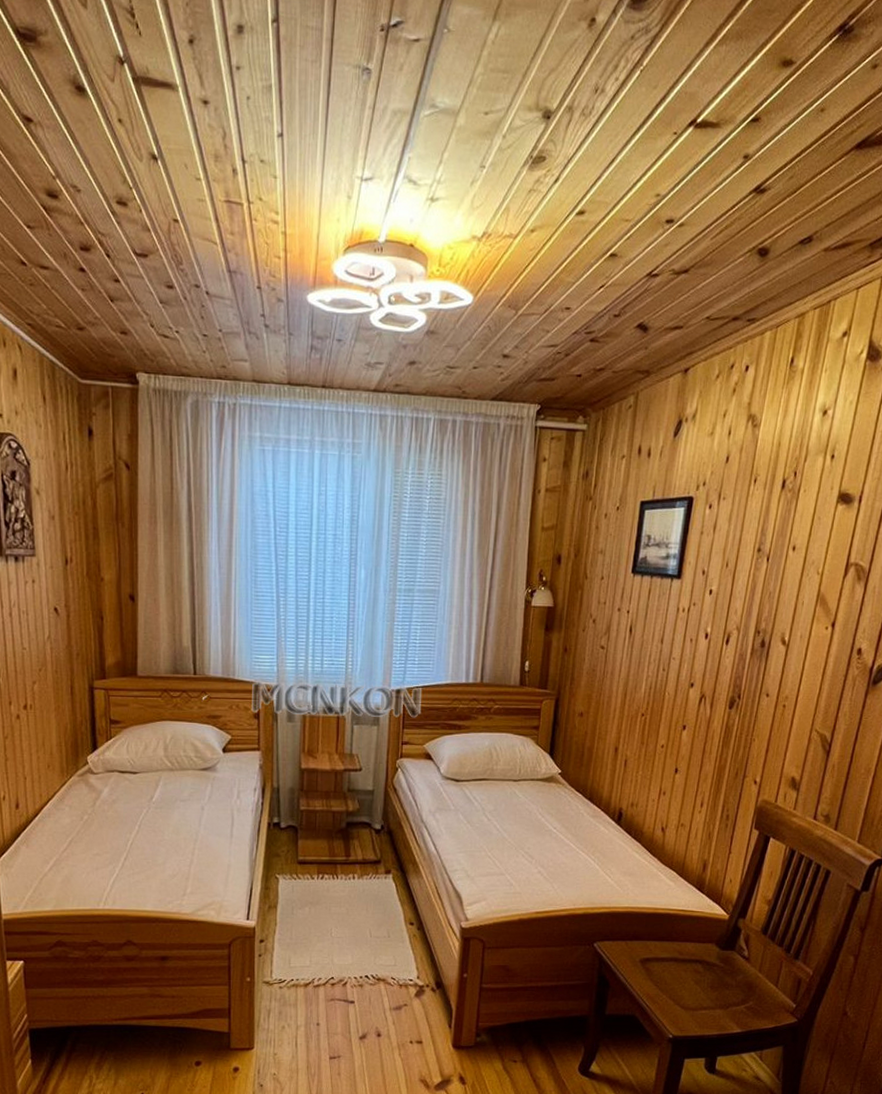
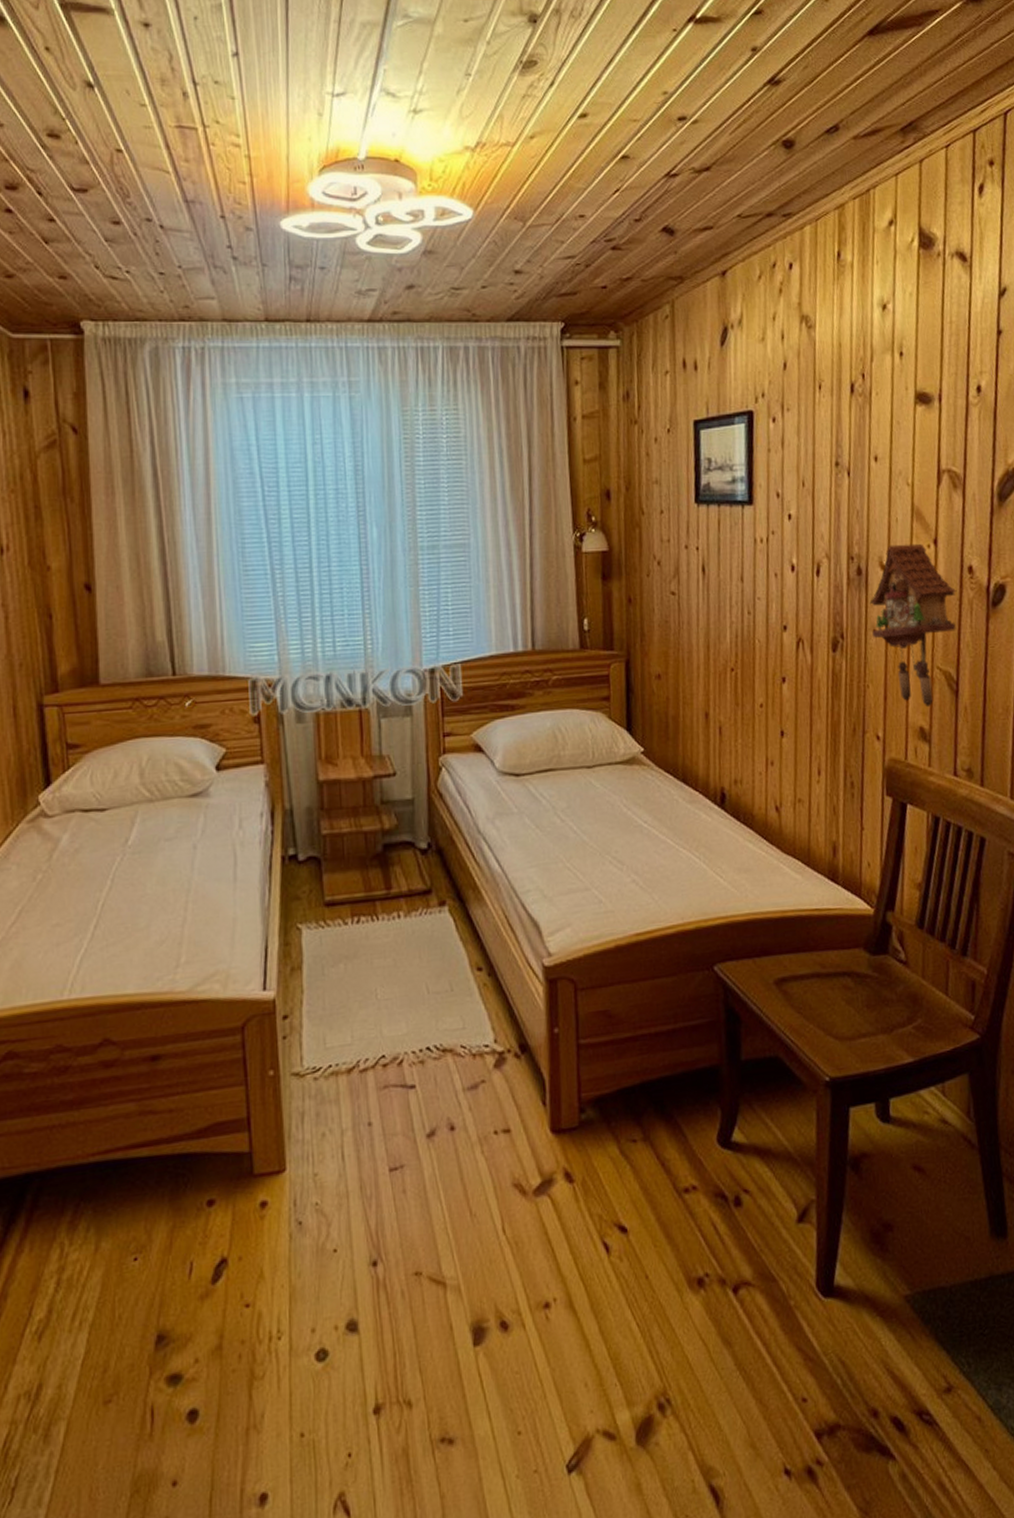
cuckoo clock: none [765,624,845,762] -> present [870,543,957,708]

